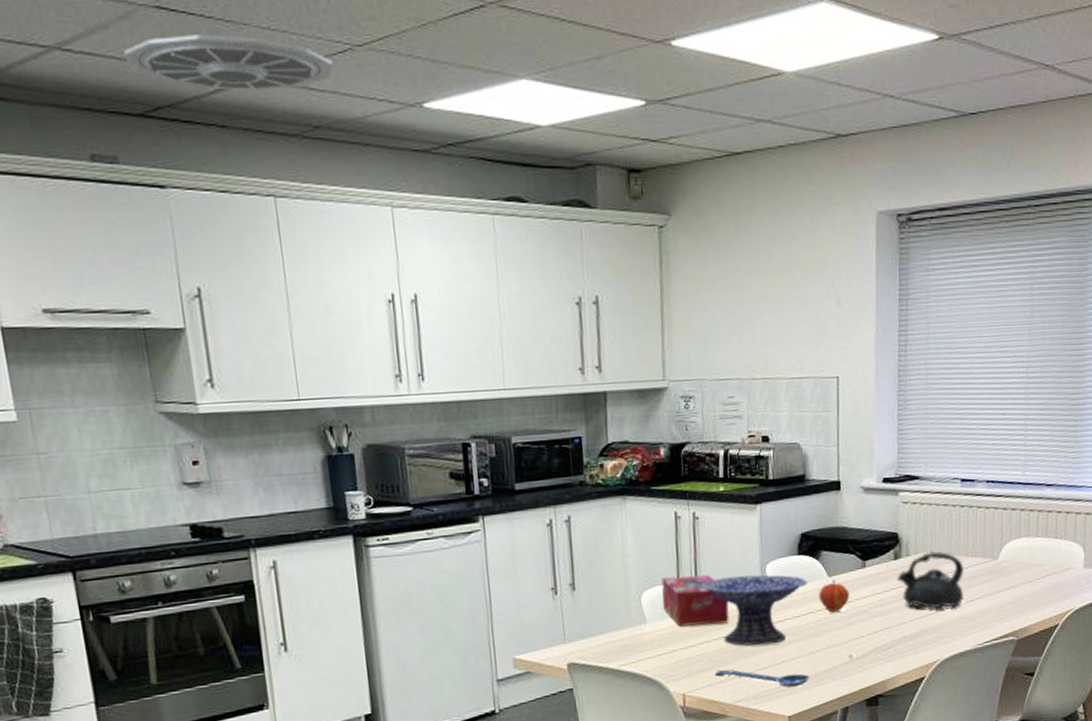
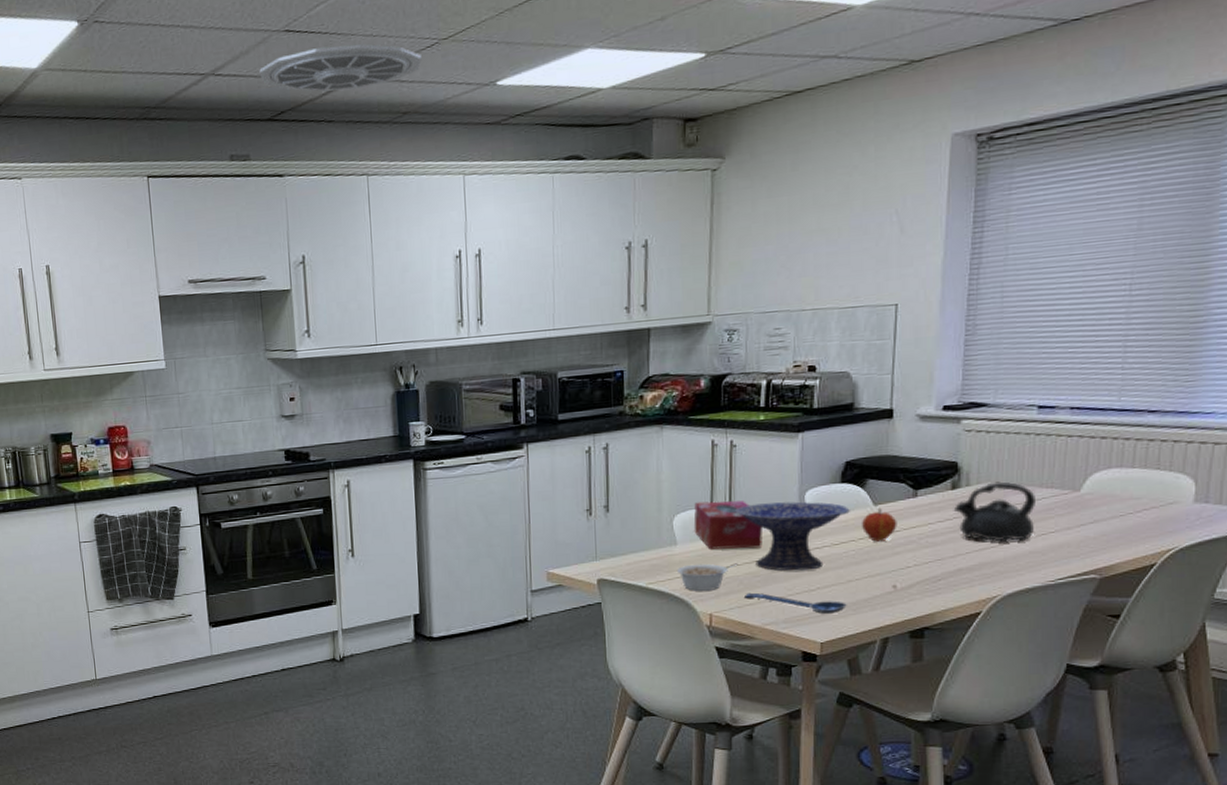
legume: none [647,640,707,671] -> present [676,563,738,591]

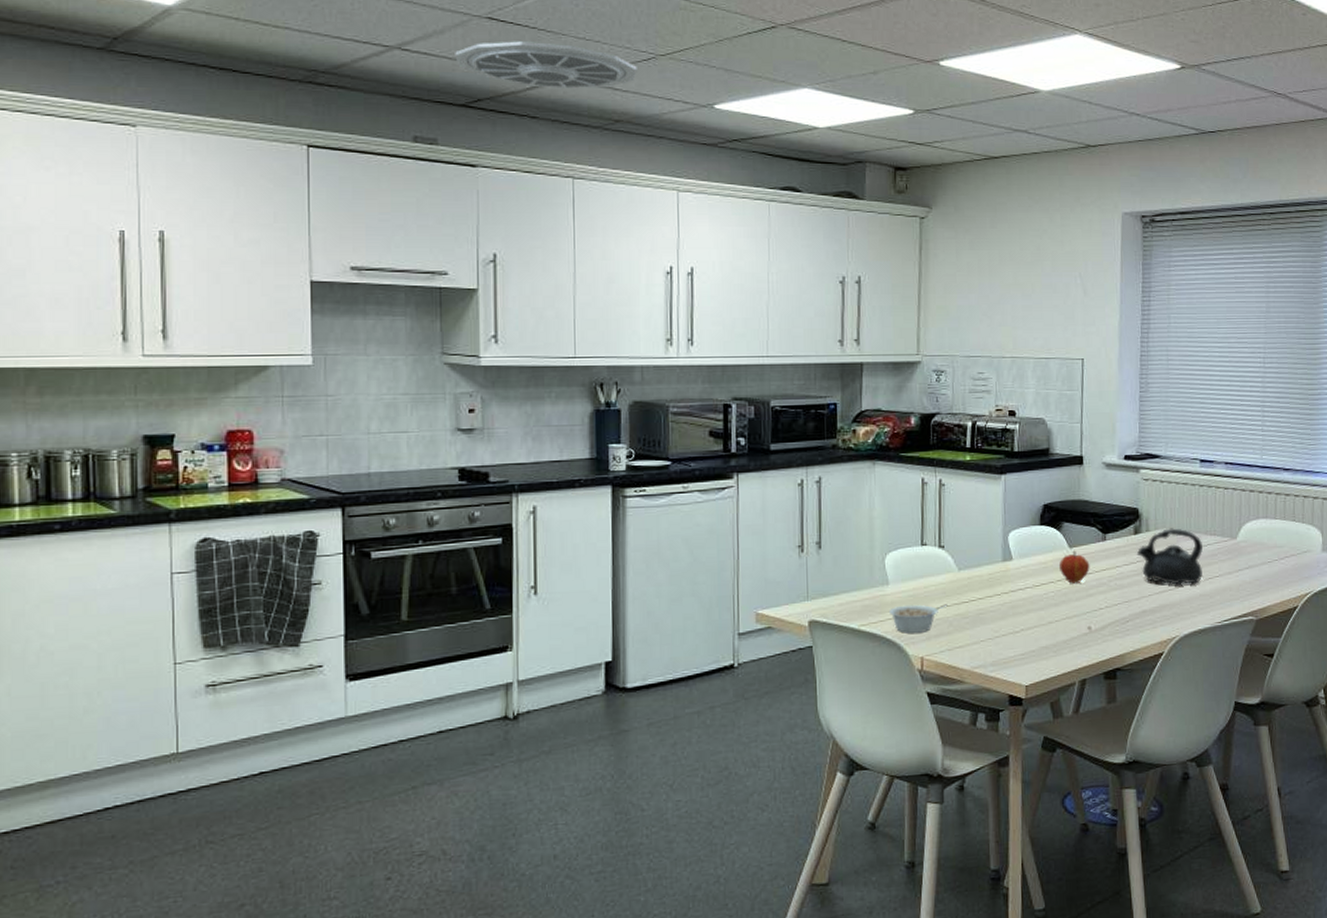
tissue box: present [693,501,762,550] -> none [905,540,970,590]
decorative bowl: present [734,501,850,571] -> none [943,542,1049,613]
spoon: present [745,592,847,615] -> none [954,634,1048,657]

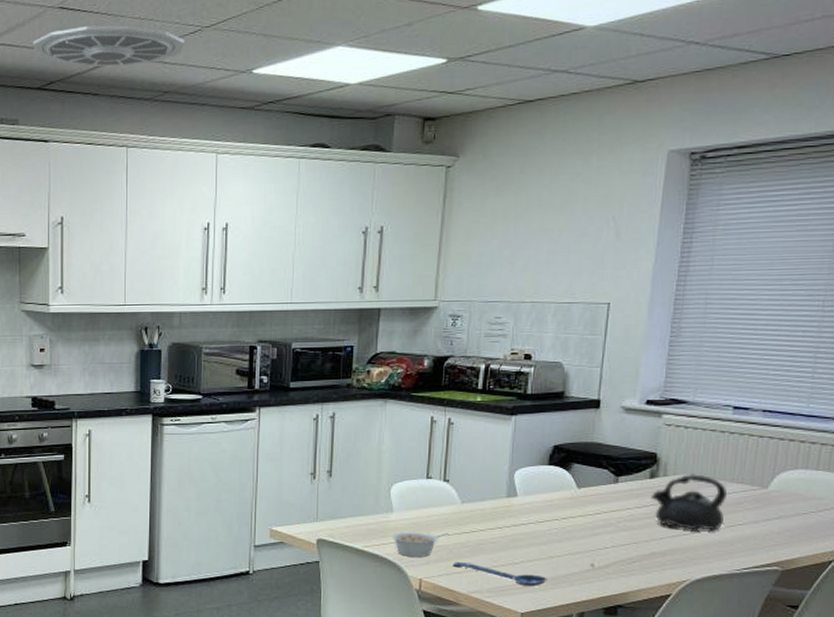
spoon: none [954,634,1048,657] -> present [453,561,547,587]
fruit: present [1059,550,1090,583] -> none [566,490,598,522]

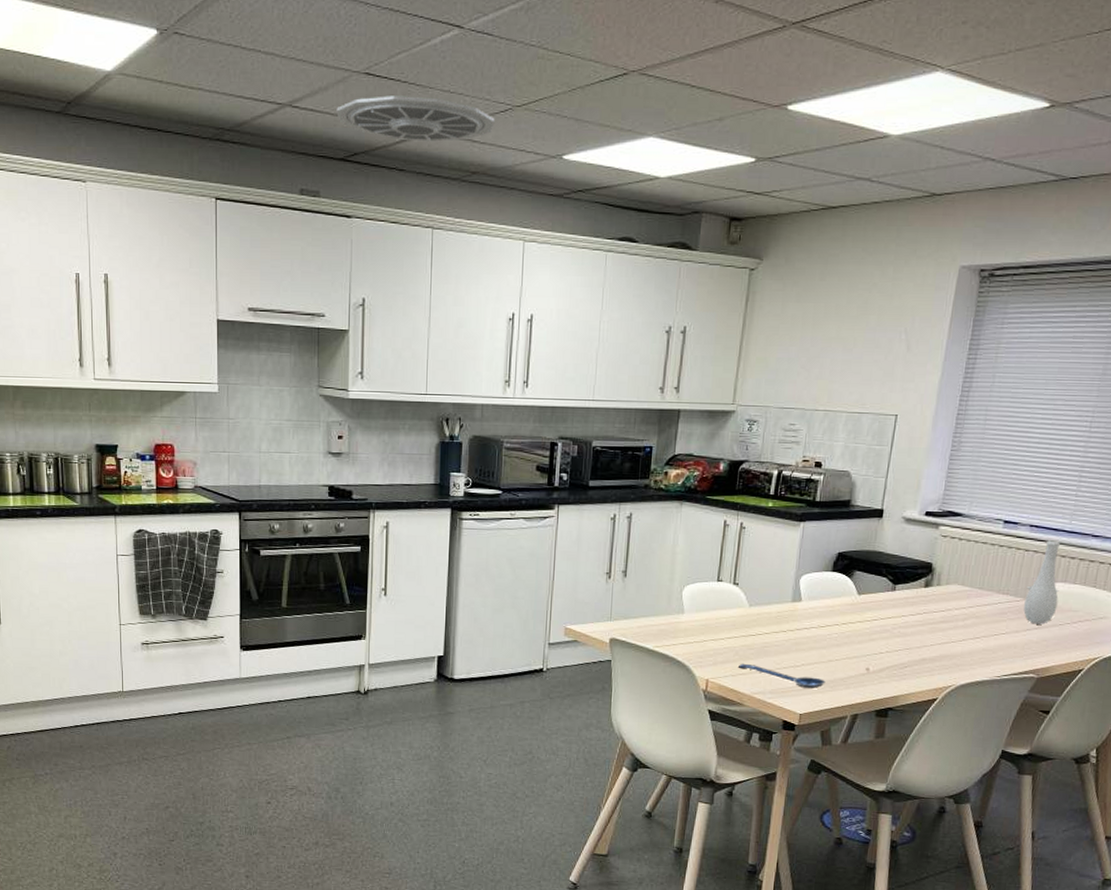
legume: present [391,531,449,557] -> none [681,632,736,658]
teapot: present [650,474,727,530] -> none [924,584,993,639]
vase: none [762,425,801,514] -> present [1023,540,1060,625]

